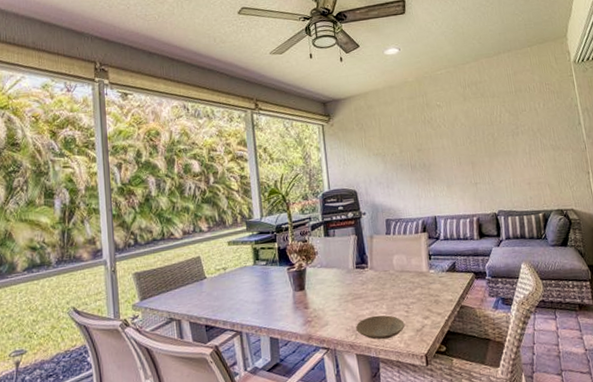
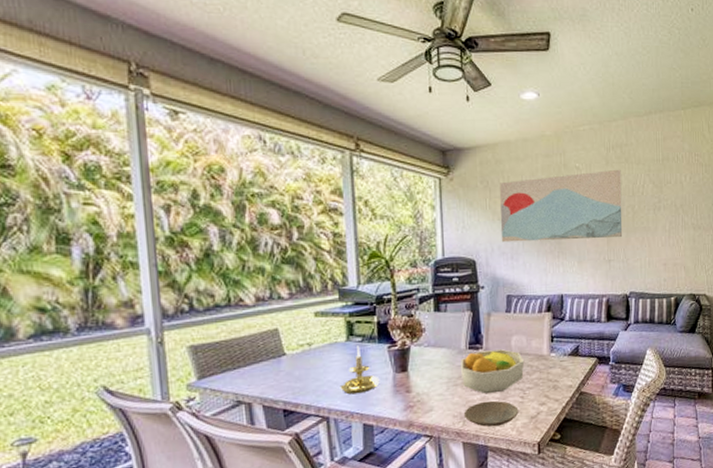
candle holder: none [249,268,282,312] -> present [340,345,380,395]
fruit bowl: none [350,268,407,309] -> present [461,349,525,394]
wall art: none [372,103,486,174] -> present [500,169,623,243]

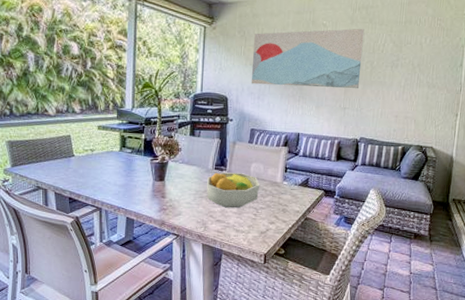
candle holder: present [340,345,380,395] -> none [111,156,142,194]
plate: present [463,400,519,427] -> none [205,213,251,236]

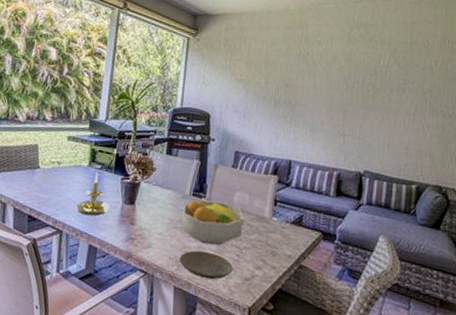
candle holder: none [111,156,142,194] -> present [76,172,110,216]
plate: none [205,213,251,236] -> present [179,250,233,280]
wall art: present [251,28,364,88] -> none [236,47,364,113]

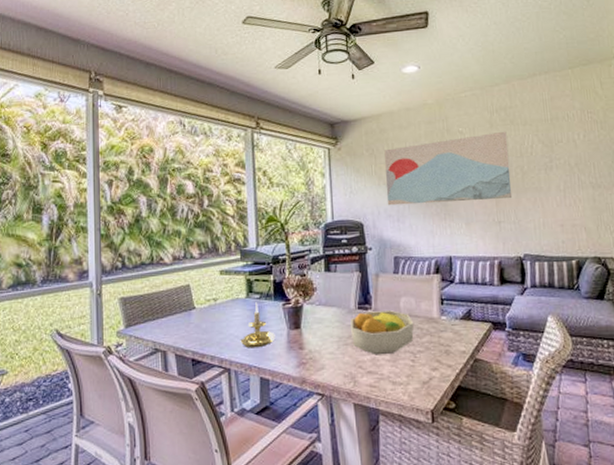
plate: present [179,250,233,280] -> none [354,362,410,390]
wall art: none [236,47,364,113] -> present [384,131,513,206]

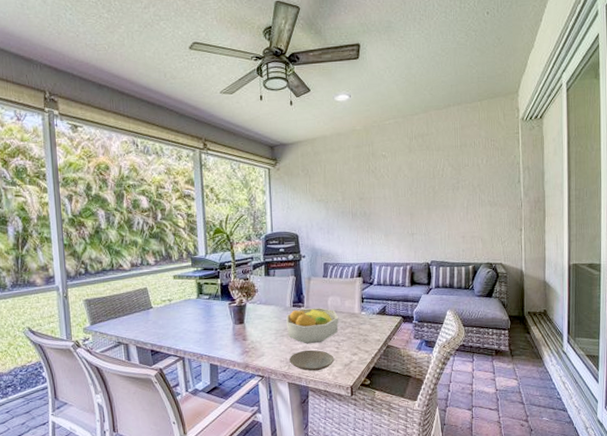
candle holder: present [240,302,275,348] -> none [192,302,223,340]
plate: none [354,362,410,390] -> present [289,349,334,371]
wall art: present [384,131,513,206] -> none [318,155,425,220]

